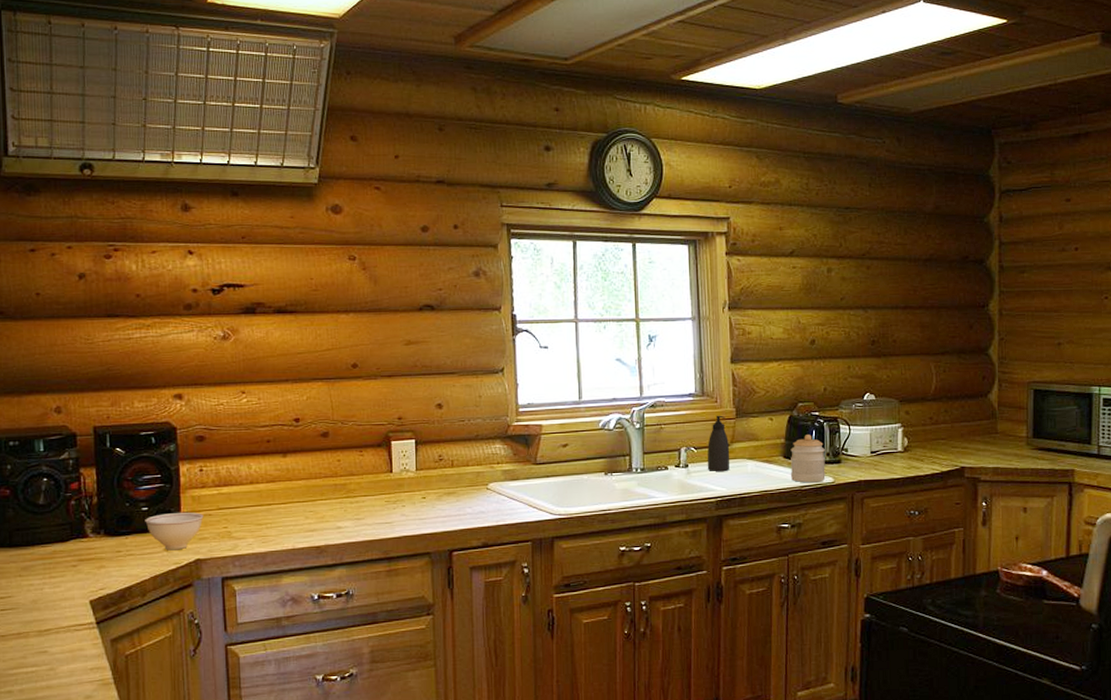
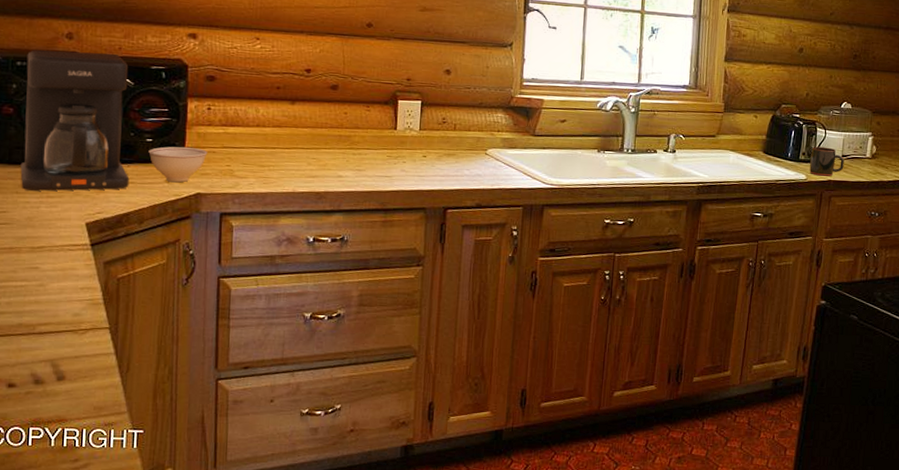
coffee maker: none [19,423,129,572] -> present [20,50,130,191]
soap dispenser: present [707,415,730,471] -> none [693,108,716,160]
jar: present [790,433,826,483] -> none [767,133,801,178]
mug: none [836,444,874,477] -> present [809,146,845,177]

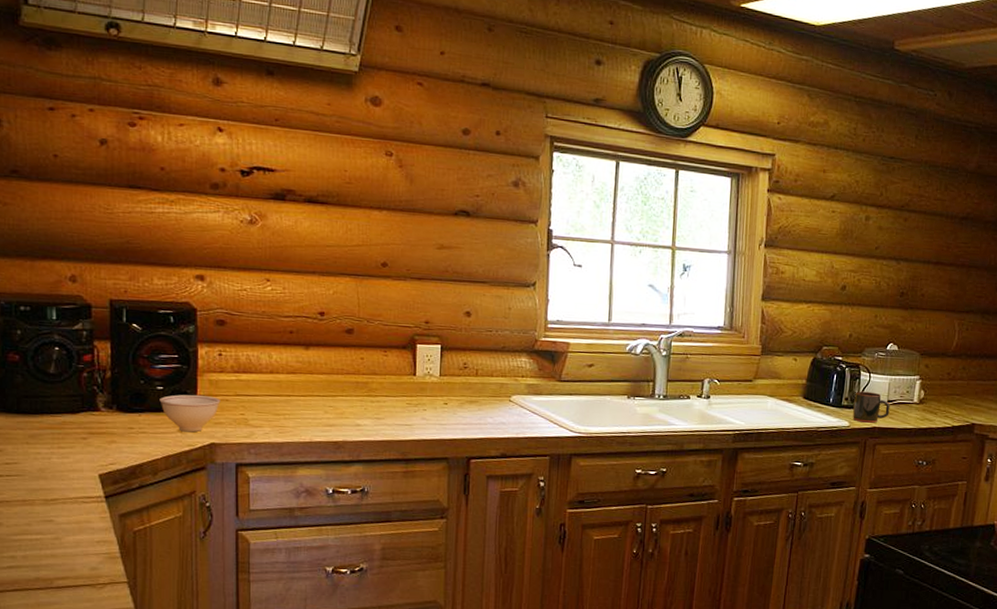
coffee maker: present [20,50,130,191] -> none [29,294,141,442]

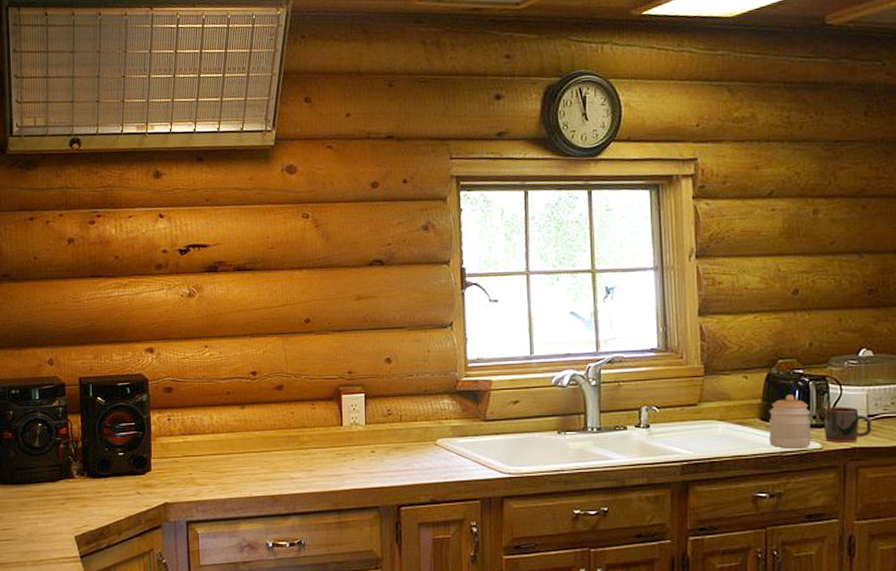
bowl: present [159,394,221,432] -> none [121,458,171,493]
jar: none [808,377,844,425] -> present [768,393,811,449]

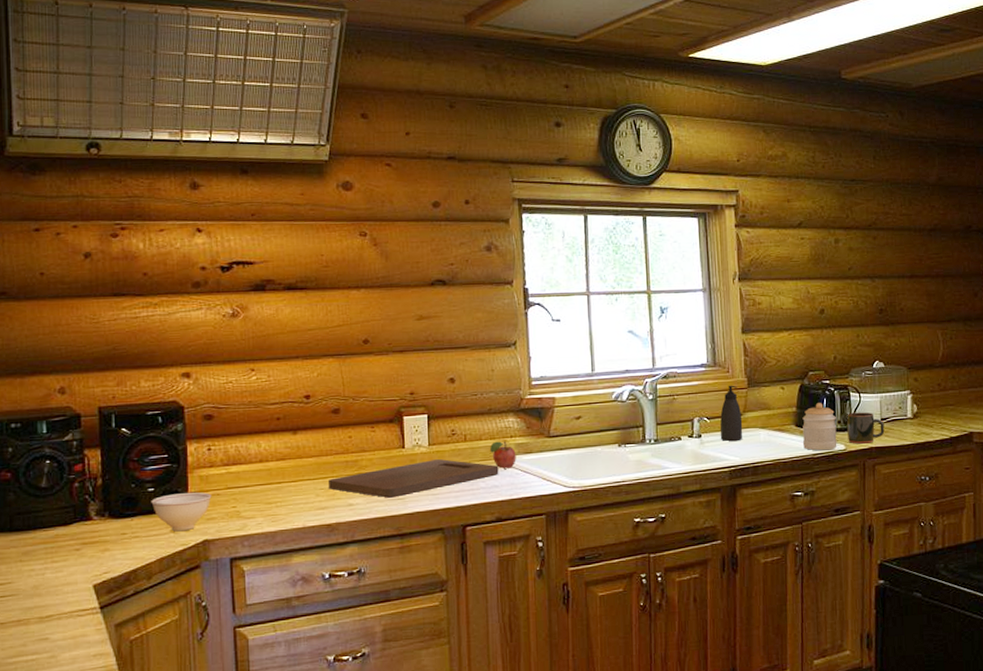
bowl: none [121,458,171,493] -> present [151,492,212,532]
cutting board: none [271,438,434,474] -> present [327,459,499,498]
fruit: none [425,423,451,451] -> present [490,441,516,469]
soap dispenser: none [671,372,698,433] -> present [720,385,743,441]

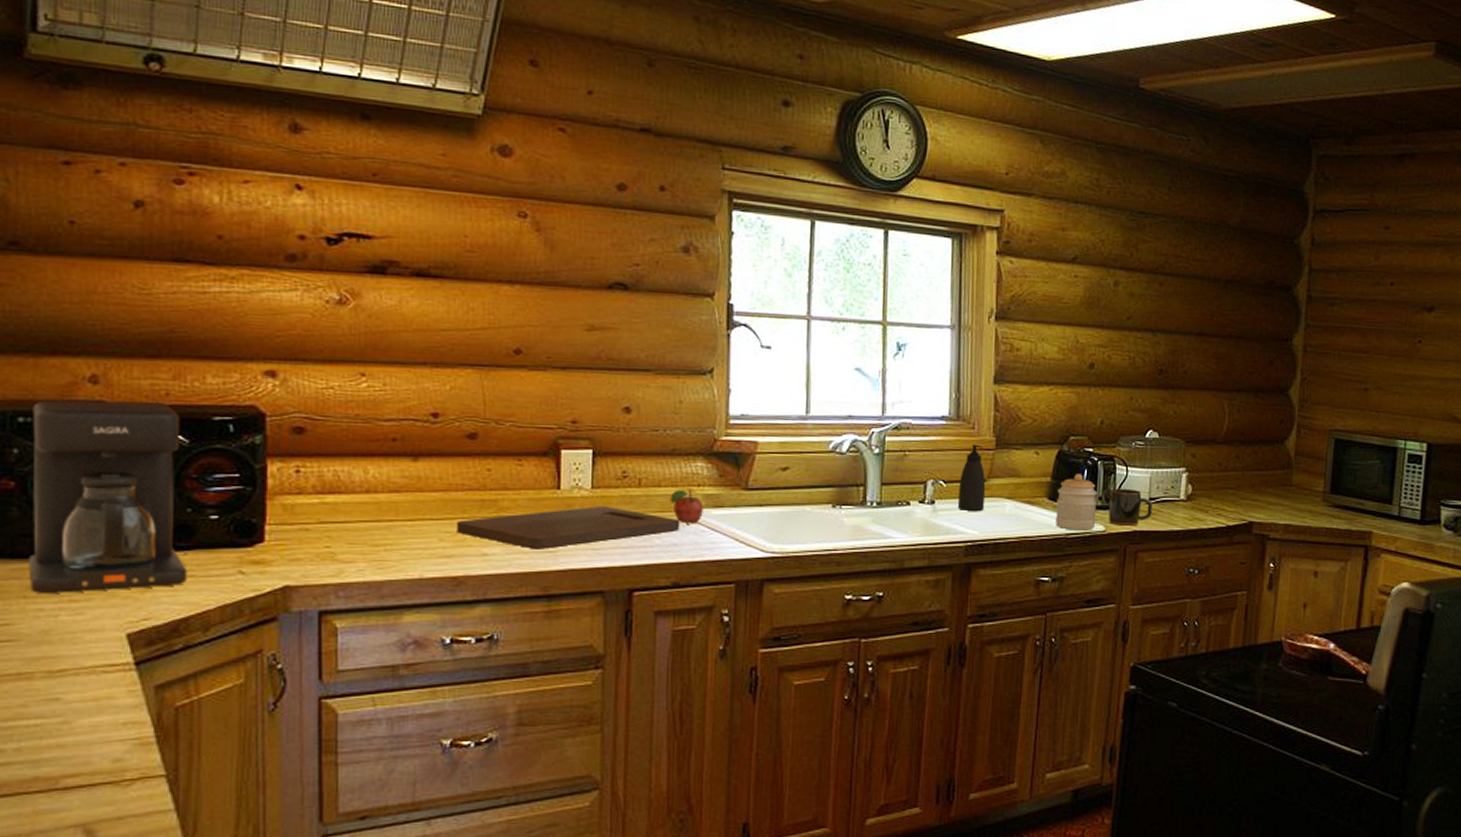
coffee maker: none [21,403,134,557] -> present [28,399,188,593]
bowl: present [151,492,212,532] -> none [213,523,298,573]

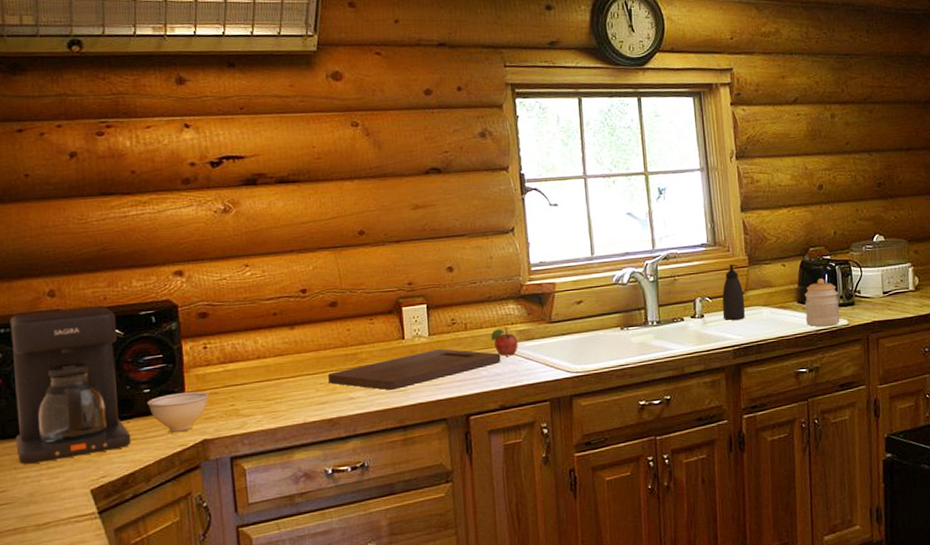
bowl: none [213,523,298,573] -> present [147,391,209,433]
mug: present [1109,488,1153,526] -> none [849,286,887,318]

